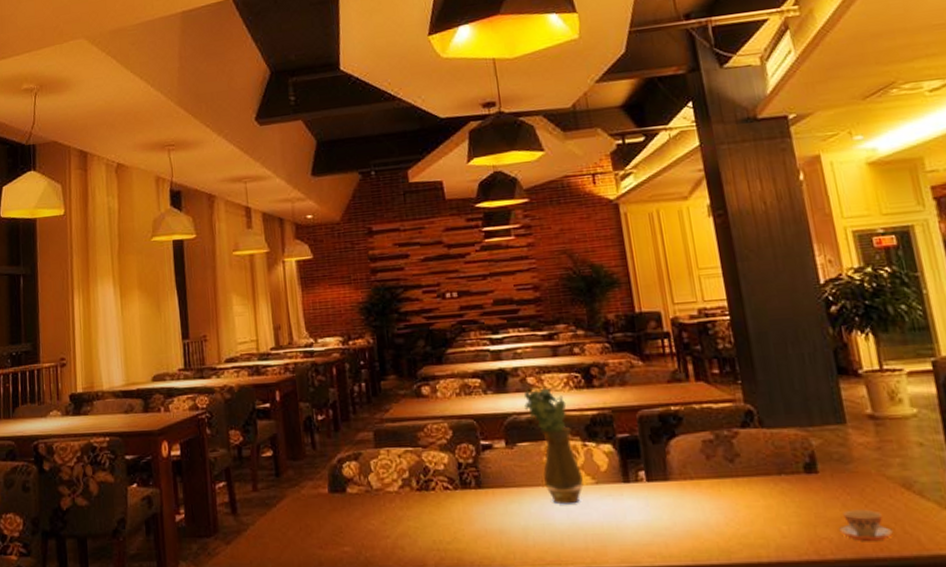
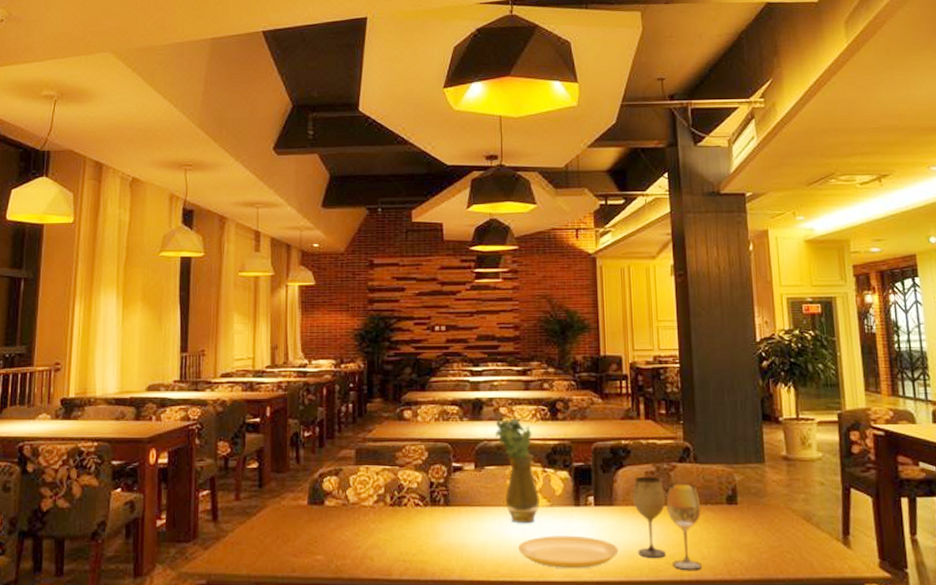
plate: none [563,515,681,553] -> present [517,535,619,568]
wineglass: none [690,445,783,551] -> present [633,476,703,570]
teacup: present [839,509,894,542] -> none [749,537,793,565]

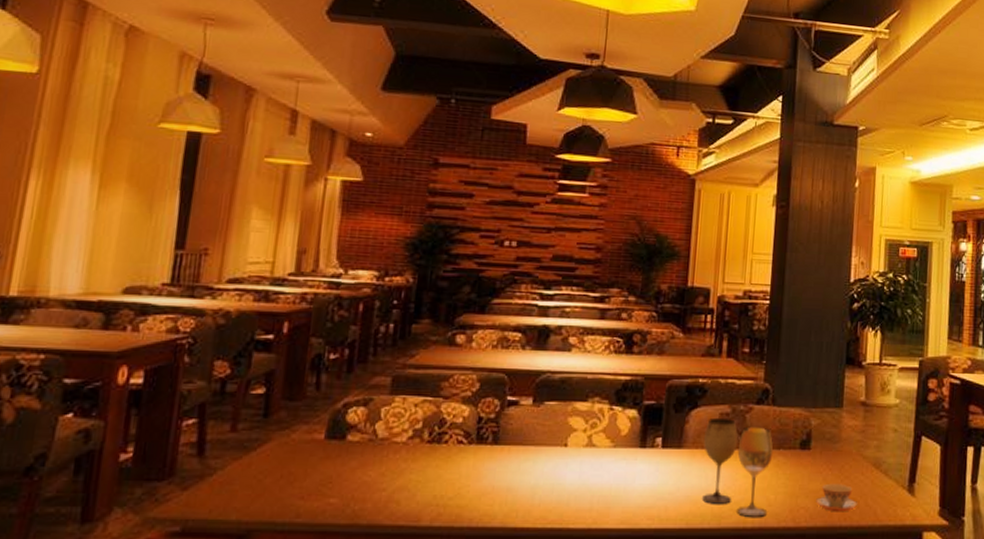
vase: present [495,413,539,522] -> none [561,343,603,464]
plate: present [517,535,619,568] -> none [571,479,682,514]
teacup: none [749,537,793,565] -> present [816,483,858,512]

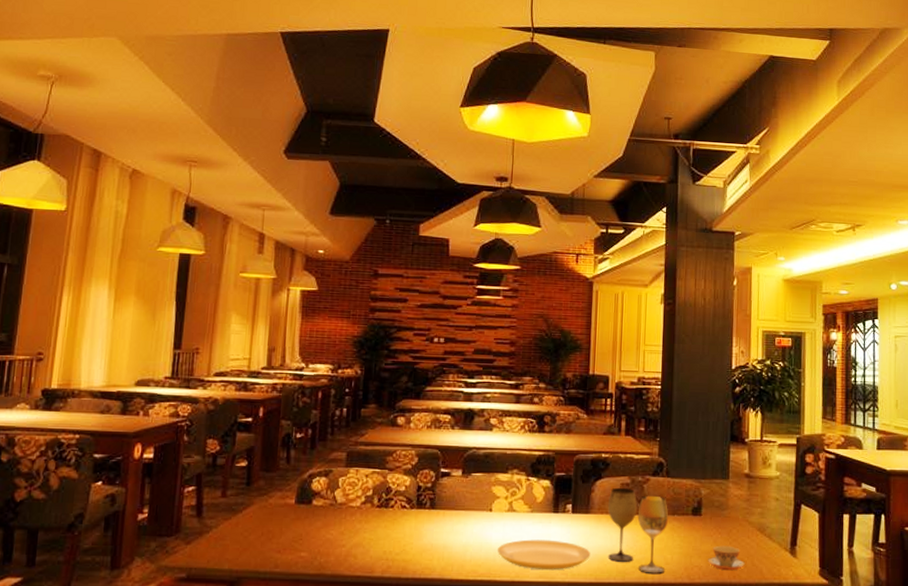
plate: none [571,479,682,514] -> present [497,539,591,570]

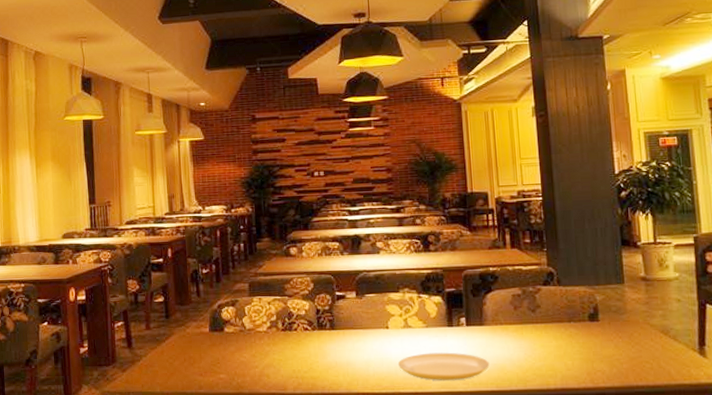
wineglass: present [608,487,669,573] -> none [501,298,567,380]
teacup: present [708,545,746,571] -> none [611,349,652,374]

